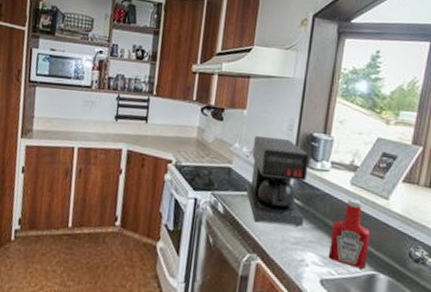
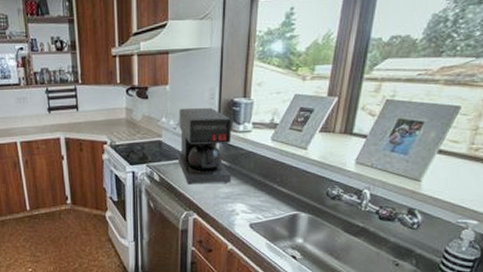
ketchup bottle: present [328,198,370,269] -> none [255,152,291,211]

